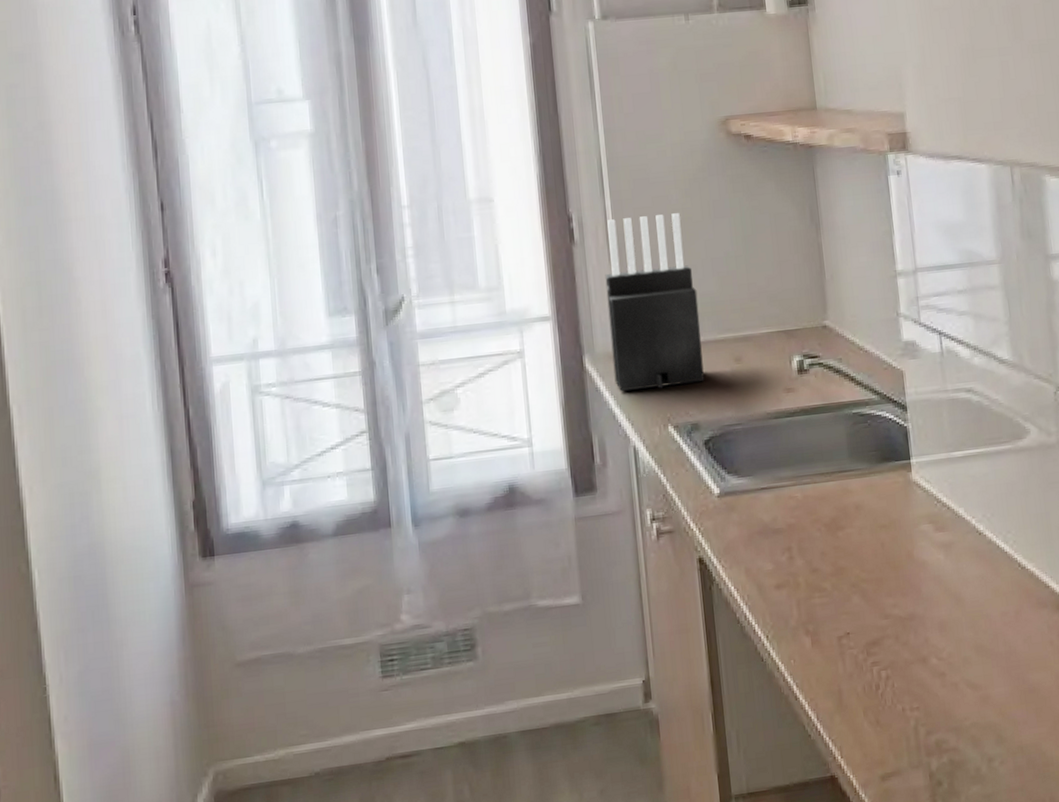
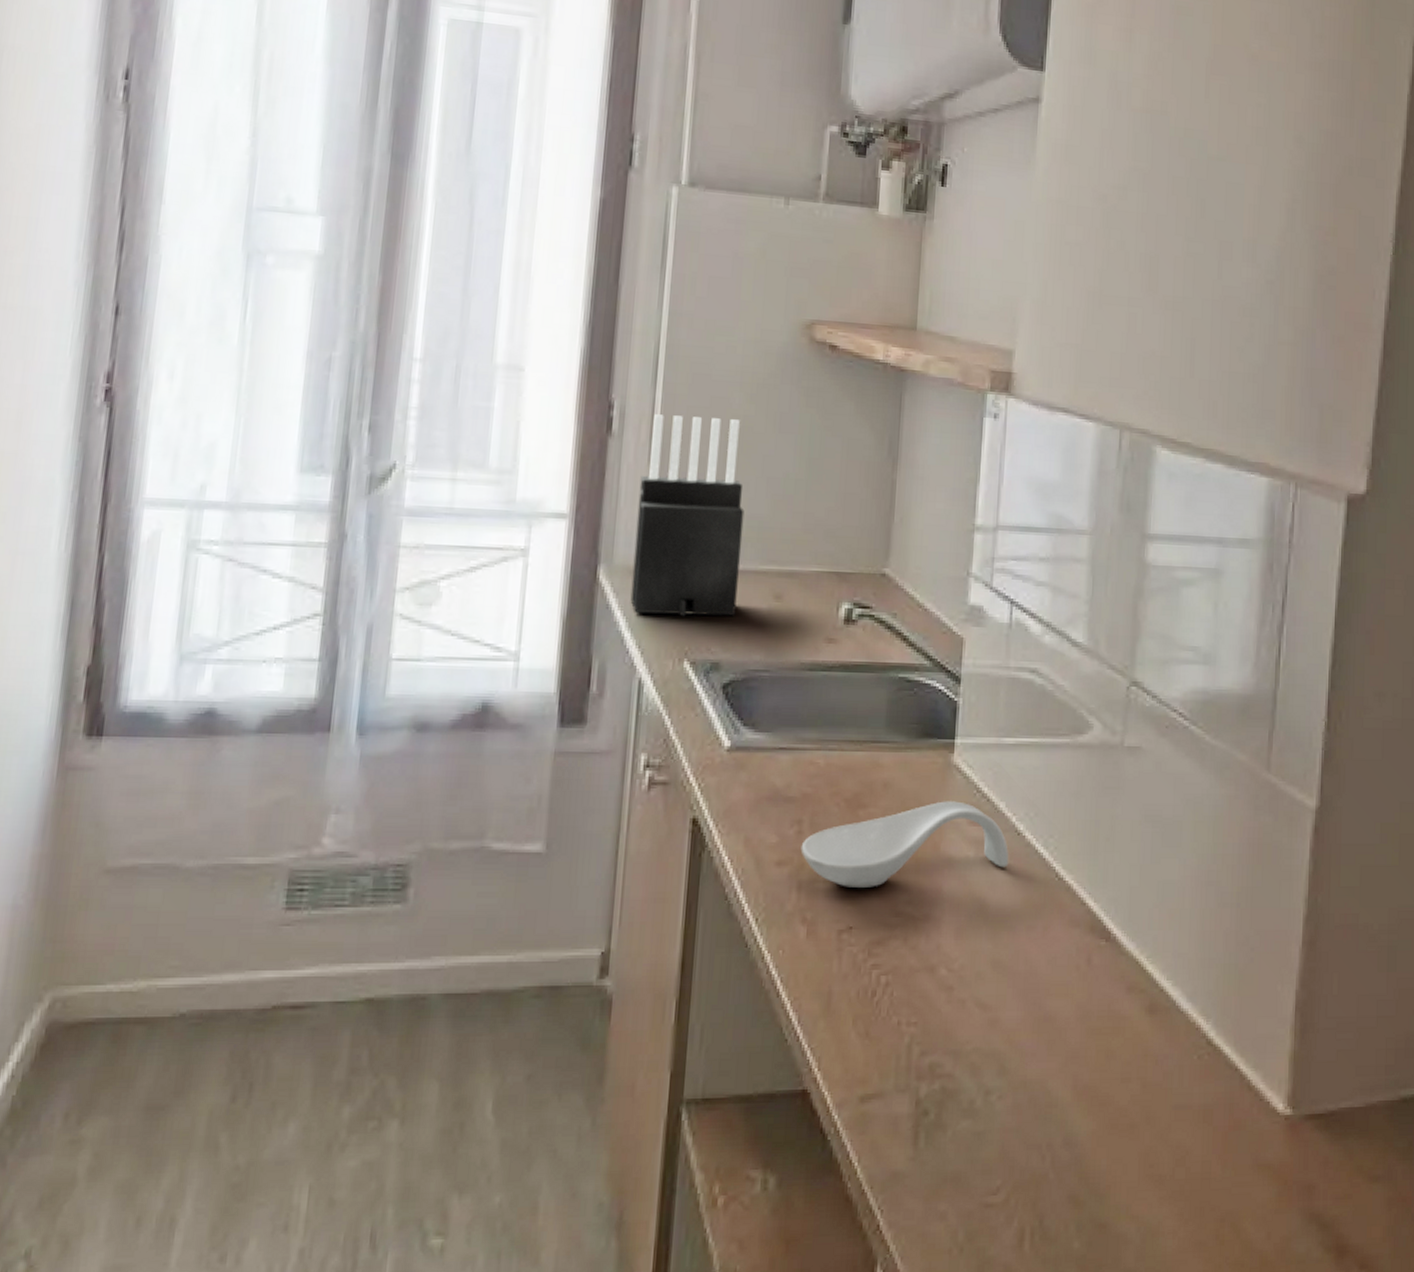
spoon rest: none [794,512,976,600] -> present [800,801,1009,887]

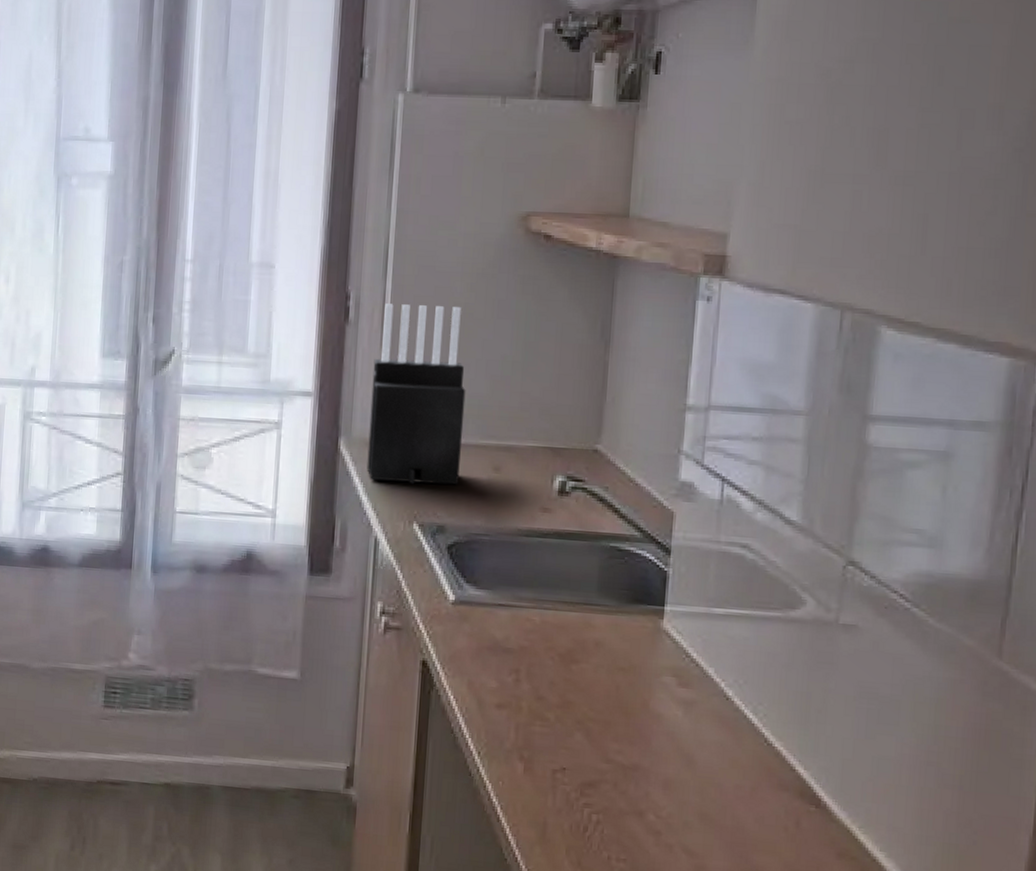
spoon rest: present [800,801,1009,887] -> none [518,662,718,735]

